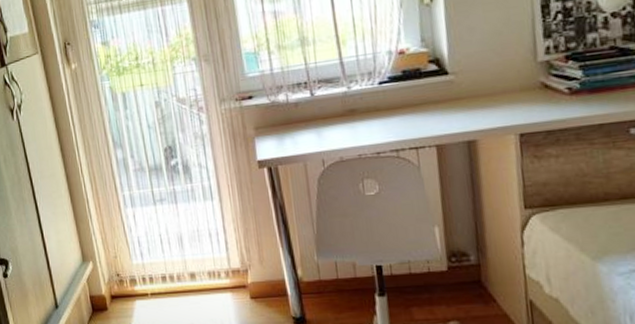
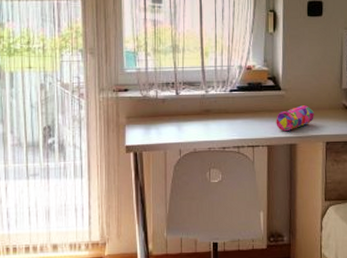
pencil case: none [444,89,499,126] -> present [276,105,314,132]

